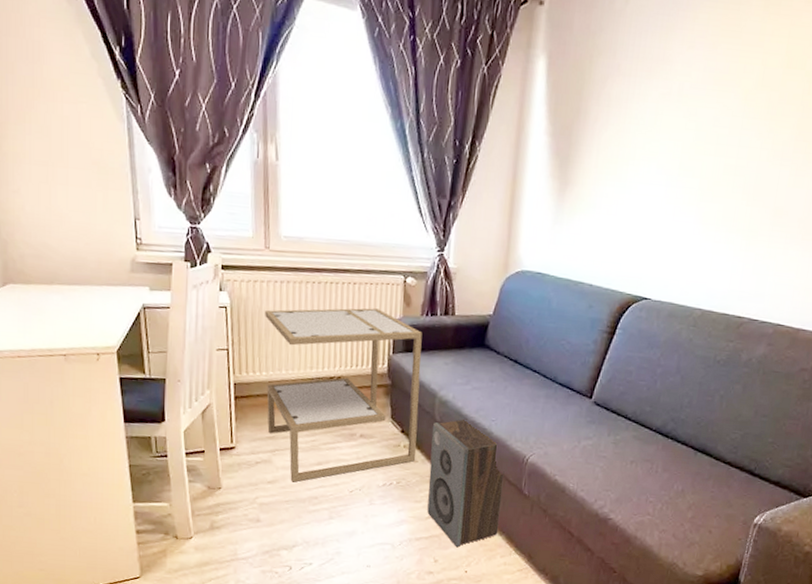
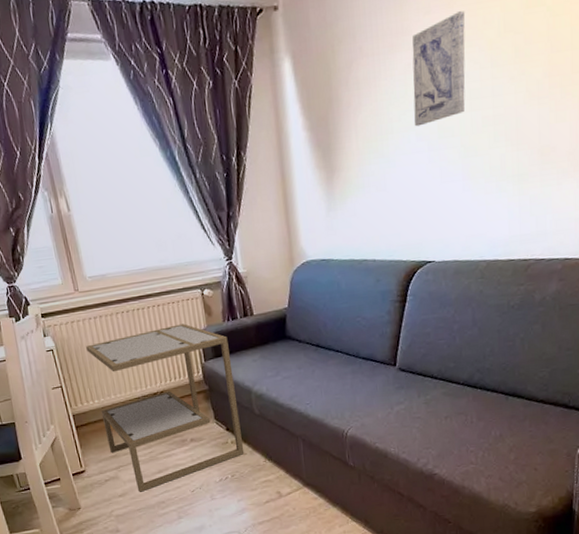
speaker: present [427,419,505,547] -> none [253,407,333,524]
wall art: none [658,54,728,159] -> present [412,11,466,127]

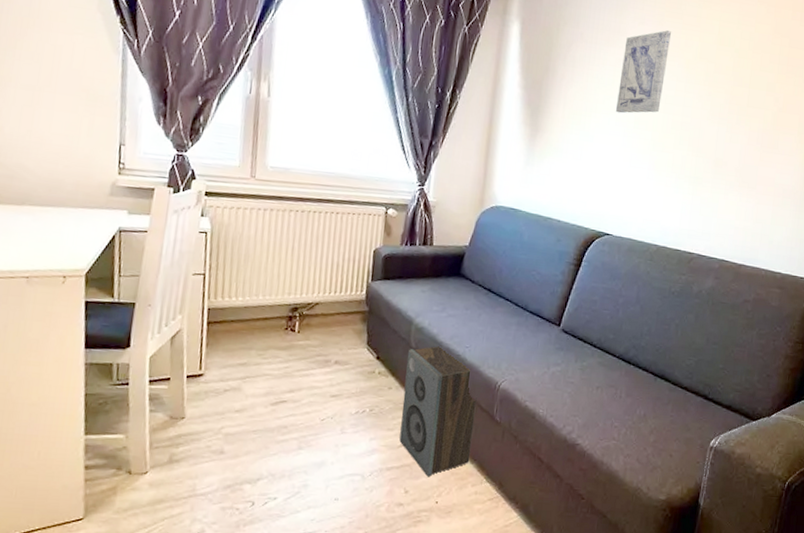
side table: present [86,323,245,492] -> none [240,236,401,411]
speaker: none [253,407,333,524] -> present [399,345,477,476]

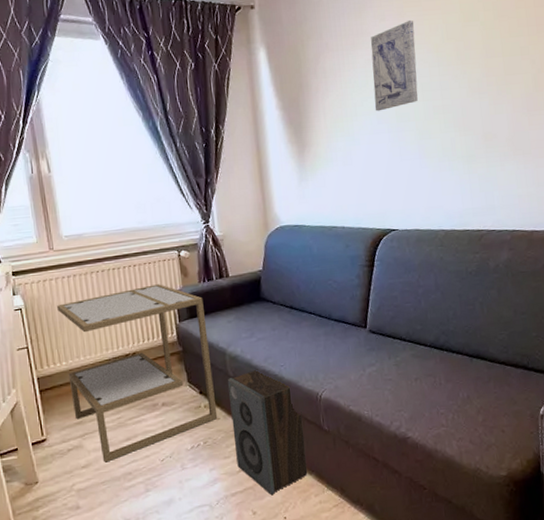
side table: none [240,236,401,411] -> present [57,284,218,463]

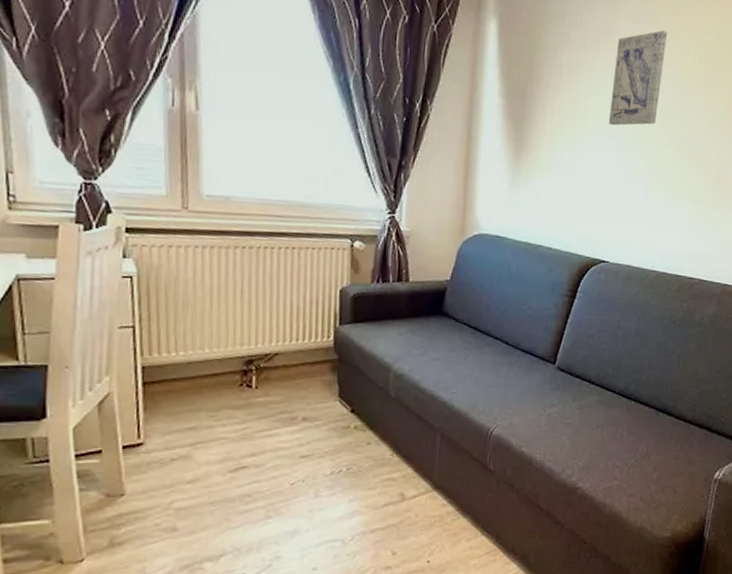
side table: present [57,284,218,463] -> none [182,275,373,479]
speaker: present [227,369,308,494] -> none [383,392,468,535]

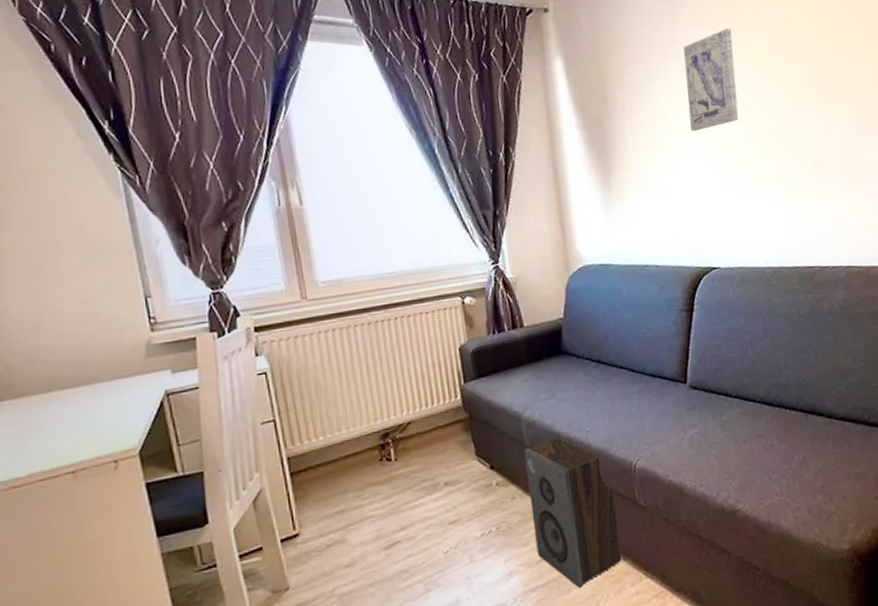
speaker: none [383,392,468,535] -> present [523,436,622,587]

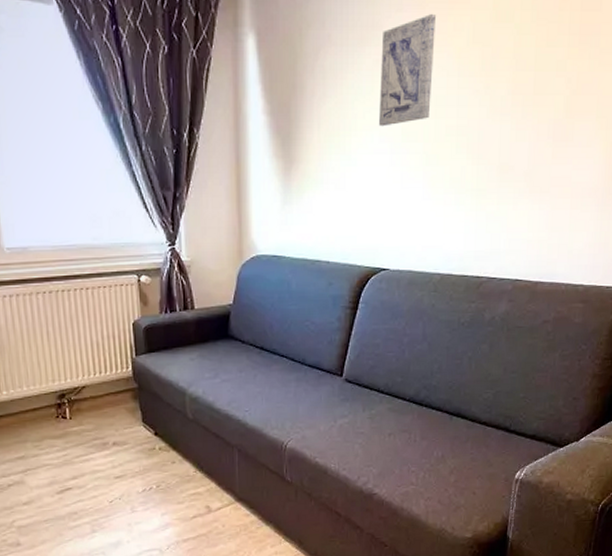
speaker: present [523,436,622,587] -> none [185,412,266,542]

